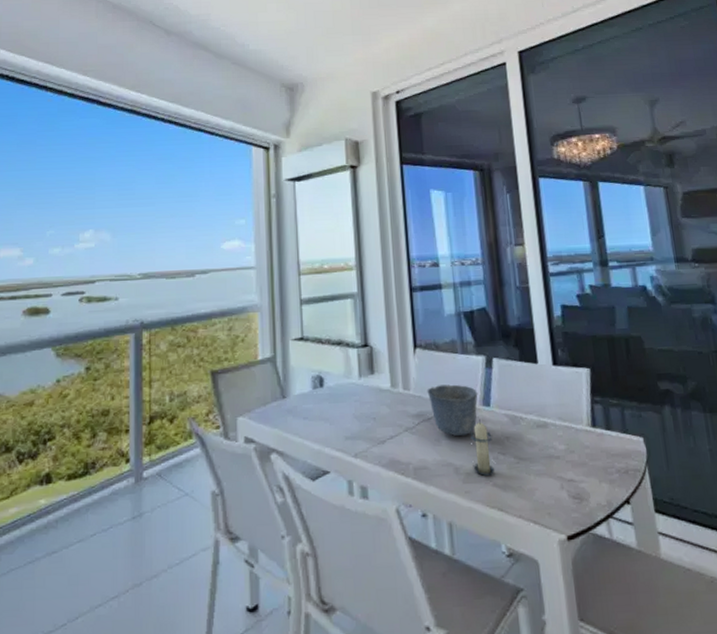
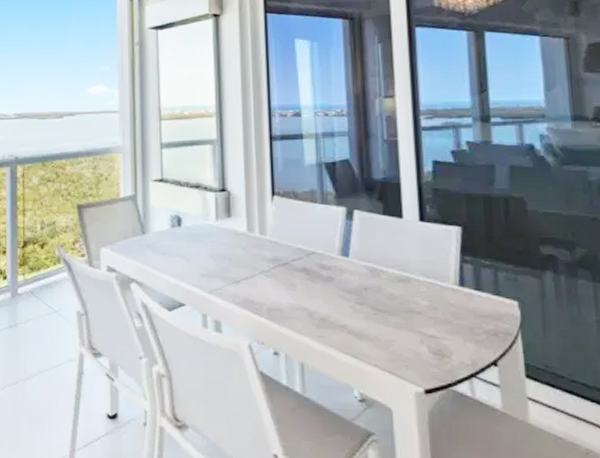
cup: present [427,384,478,437] -> none [283,232,337,284]
candle: present [470,419,495,476] -> none [326,268,351,323]

